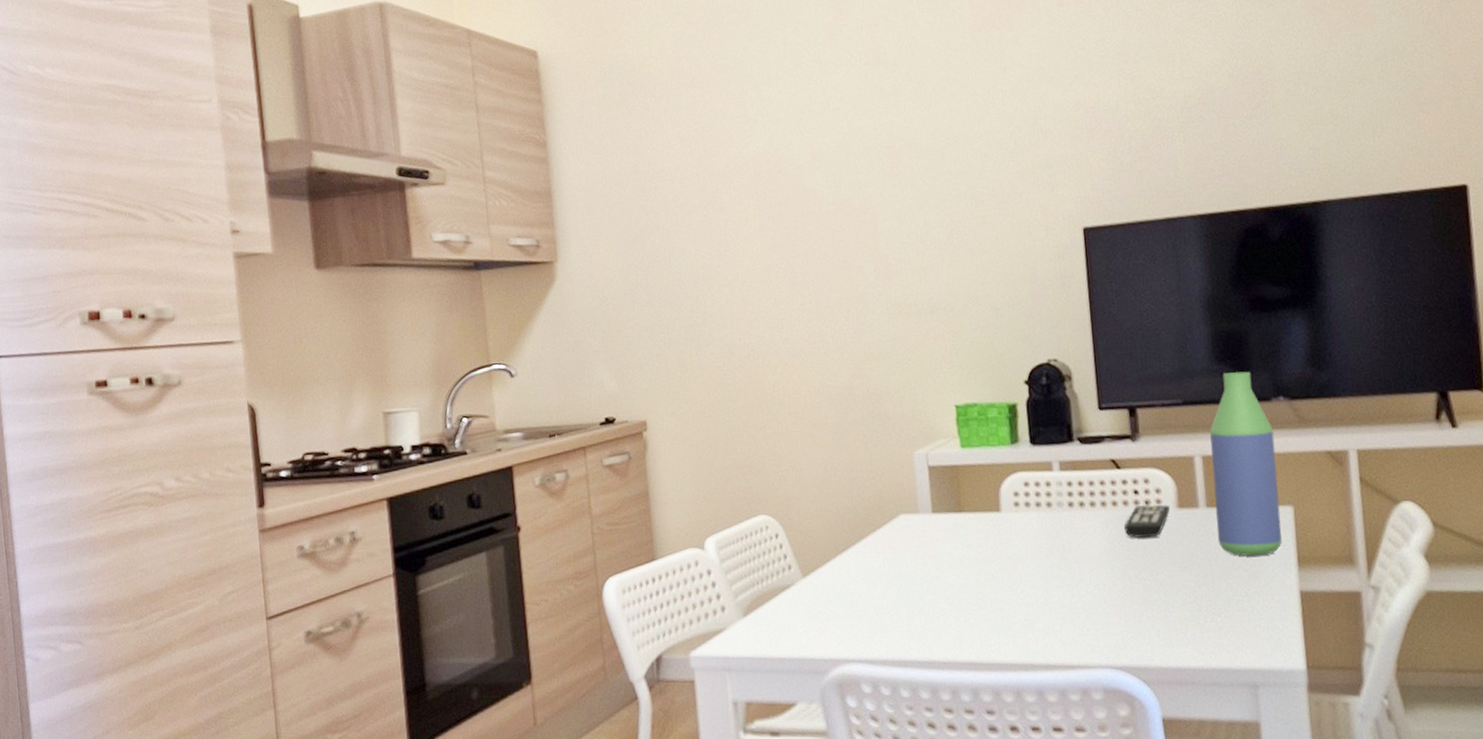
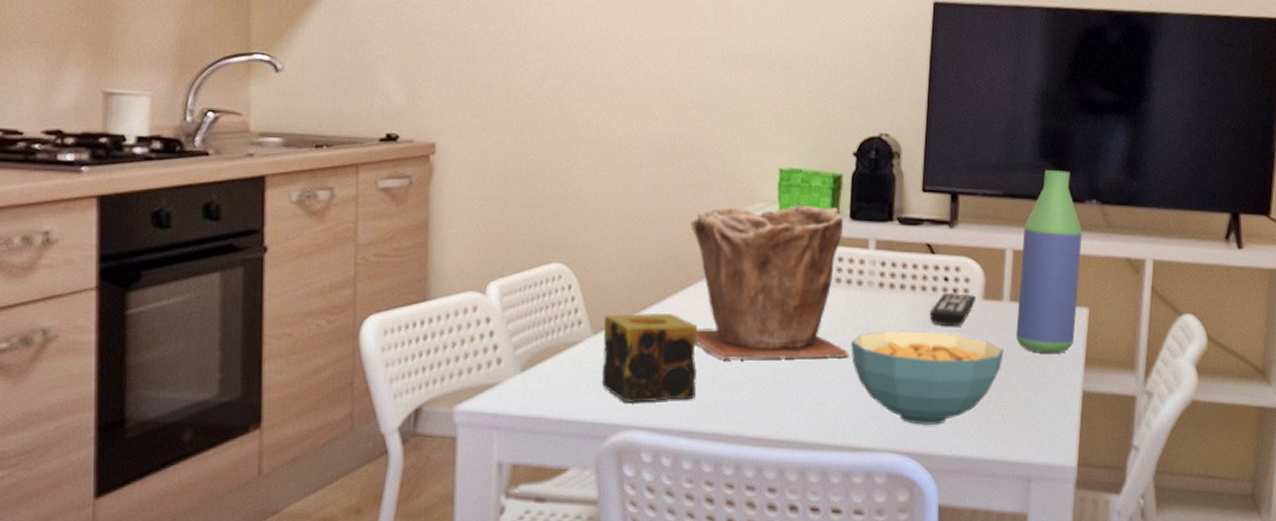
candle: none [811,551,905,638] -> present [601,312,698,403]
plant pot: none [878,435,1049,591] -> present [690,204,849,361]
cereal bowl: none [1048,545,1209,639] -> present [851,331,1004,426]

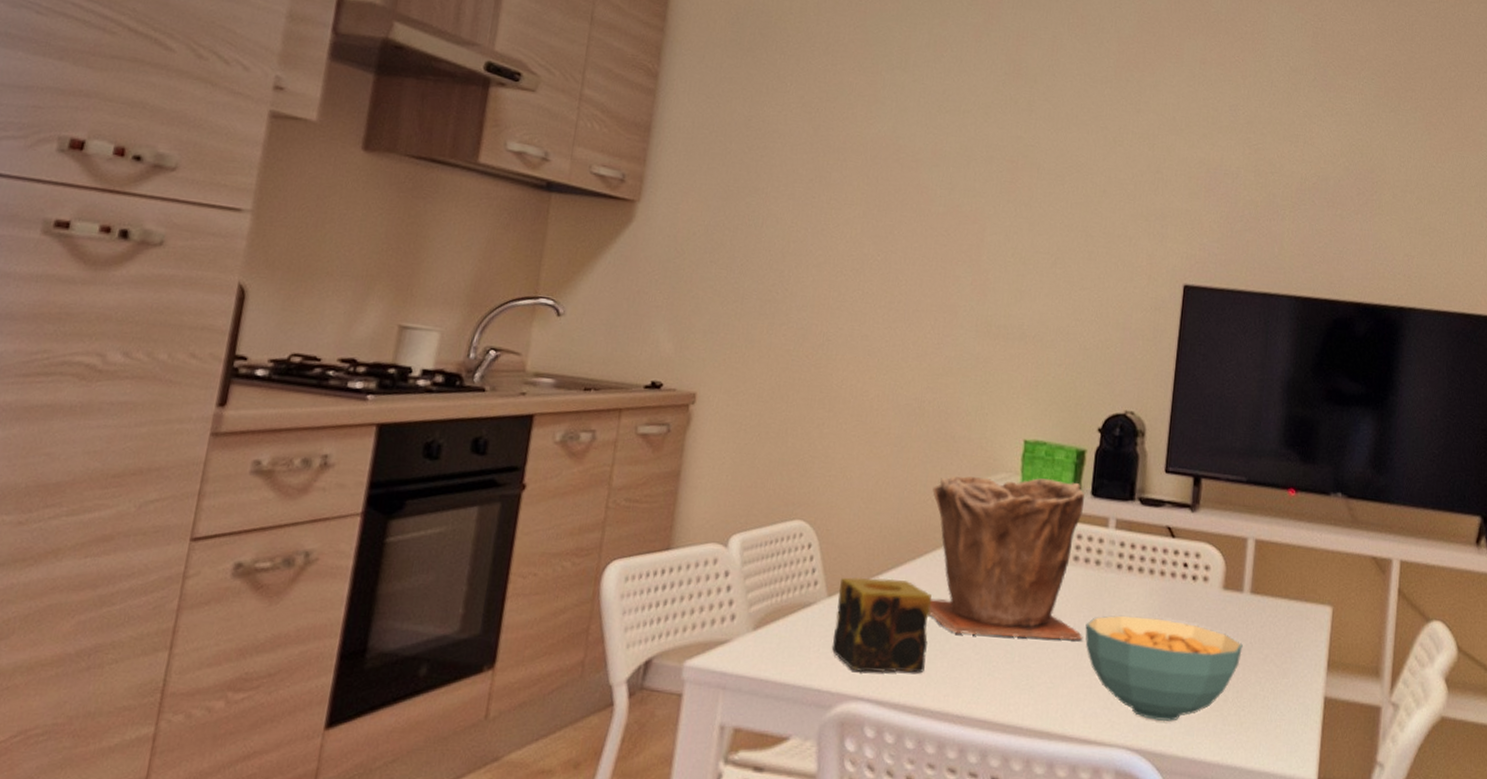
remote control: present [929,292,977,326] -> none [1166,579,1216,616]
bottle: present [1016,170,1083,354] -> none [1255,459,1327,653]

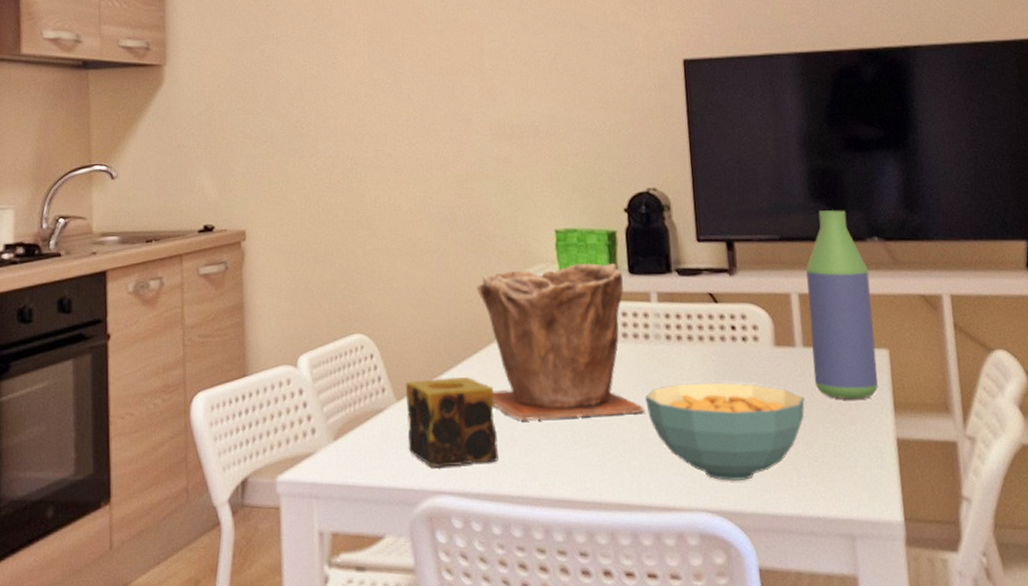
bottle: none [1255,459,1327,653] -> present [806,210,878,400]

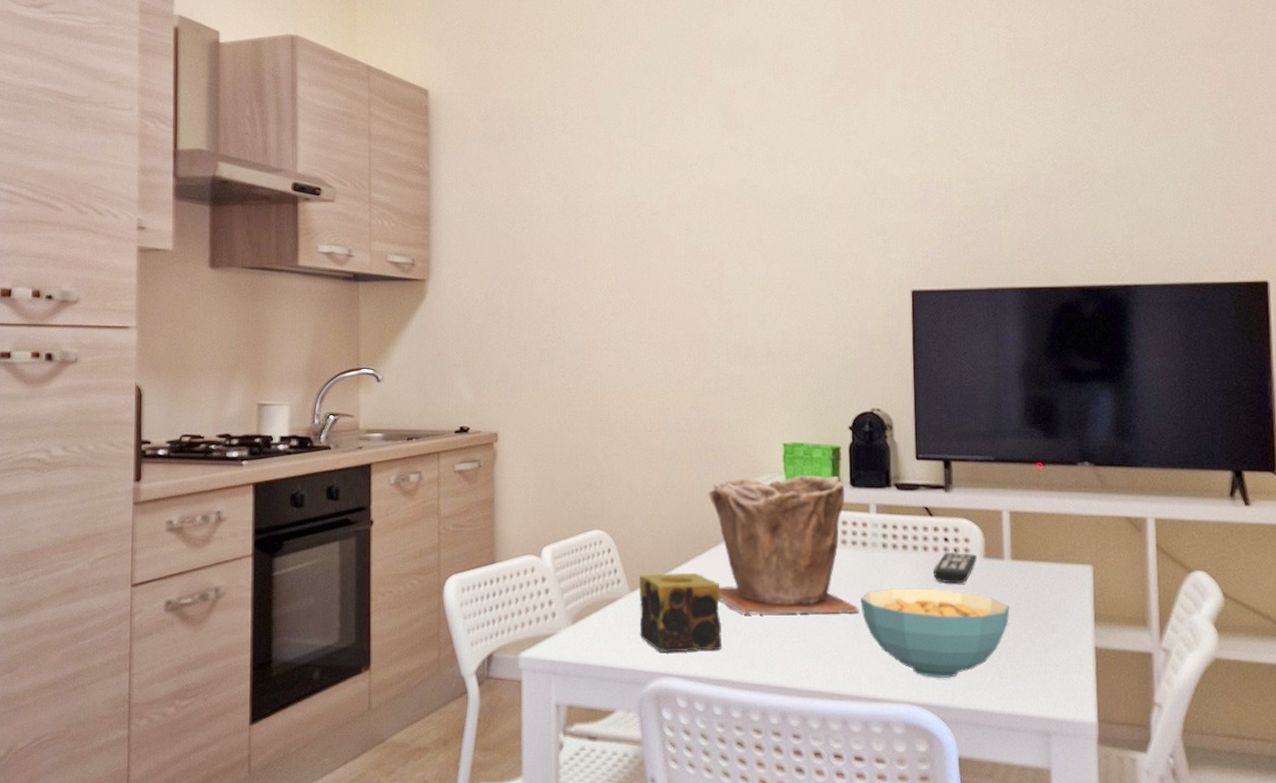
remote control: none [720,341,768,376] -> present [932,552,978,584]
bottle: present [806,210,878,400] -> none [1018,436,1081,610]

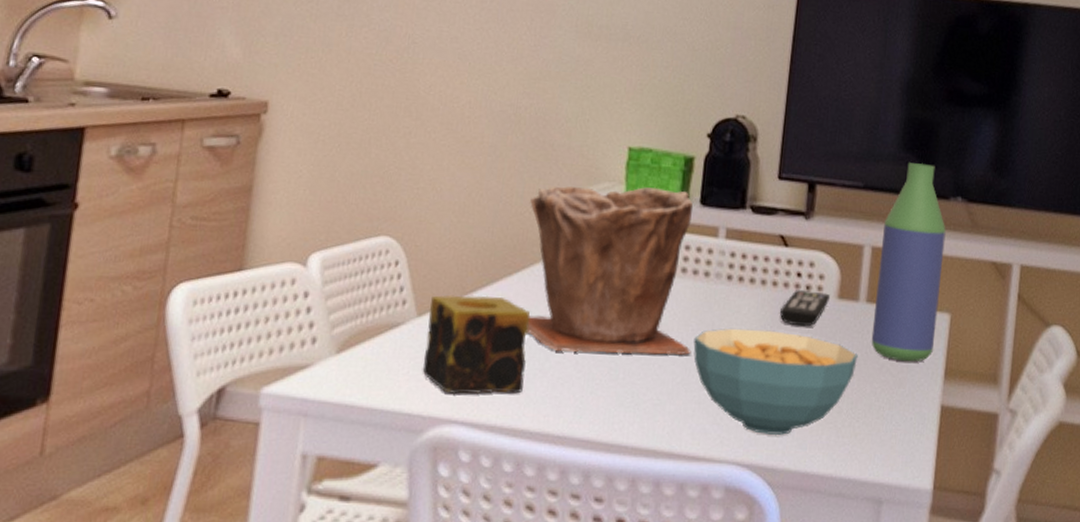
bottle: none [1018,436,1081,610] -> present [871,163,946,362]

